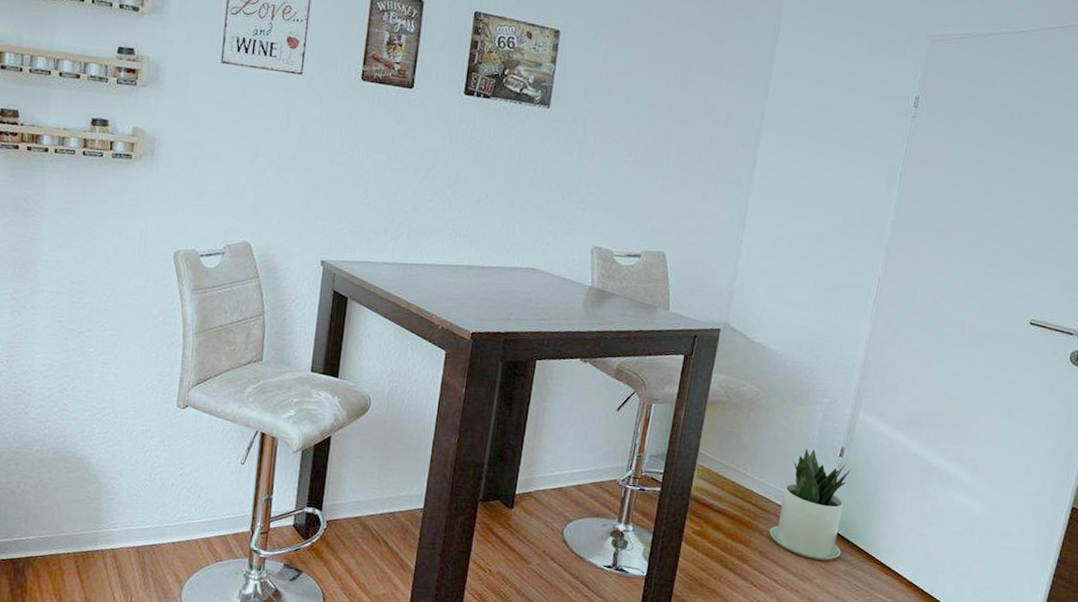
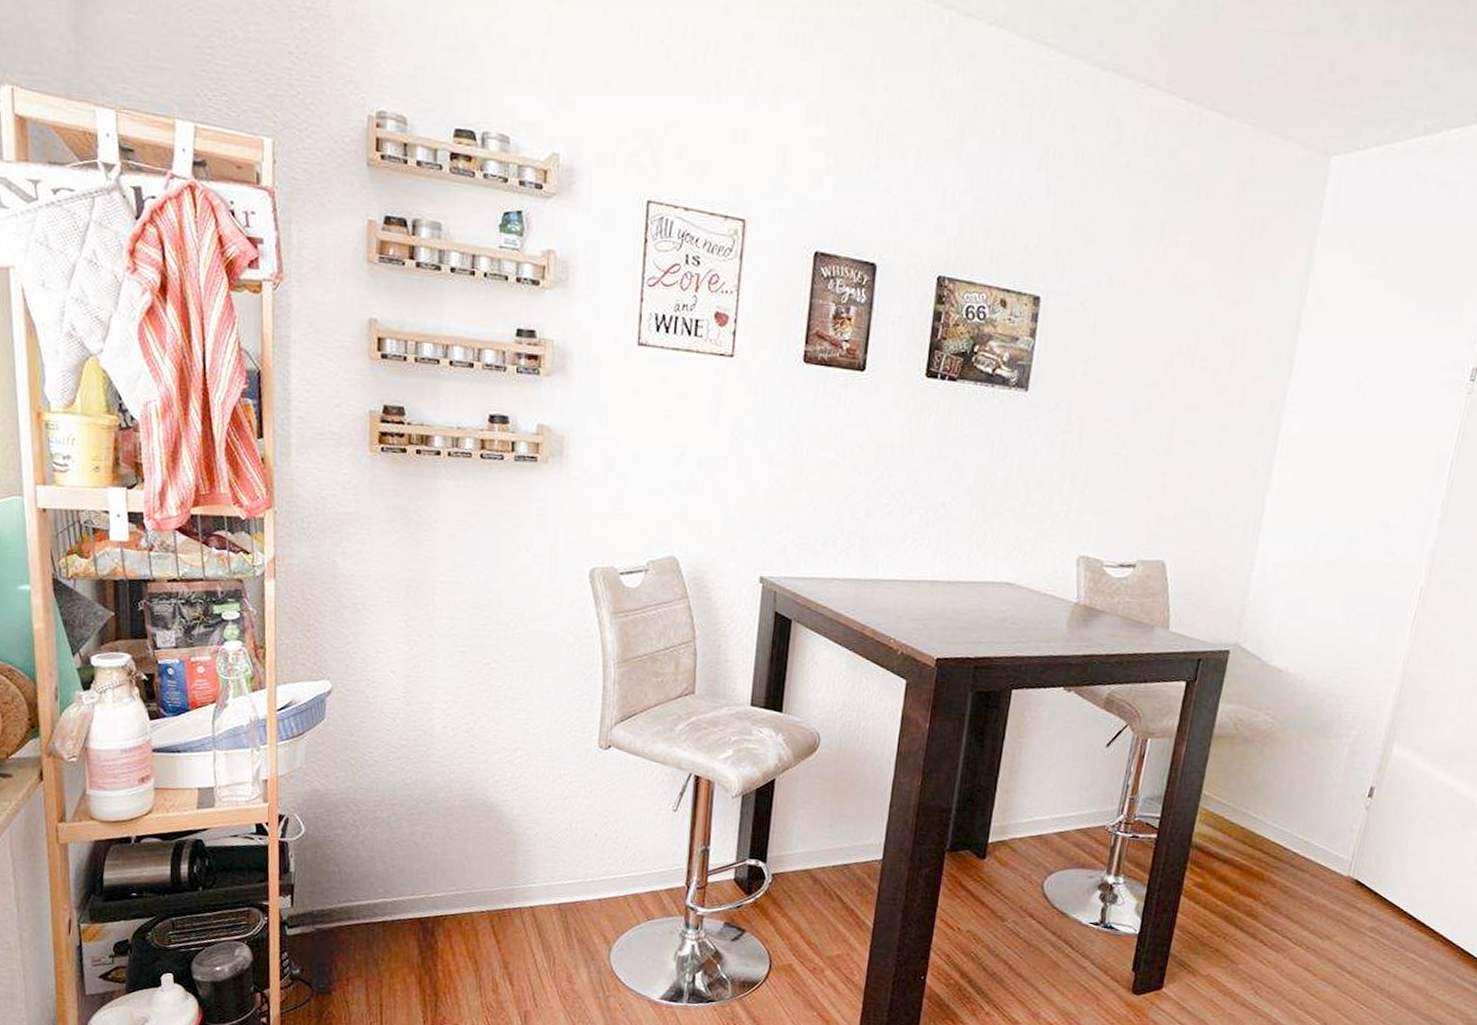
planter: present [769,449,851,561] -> none [1283,788,1382,916]

